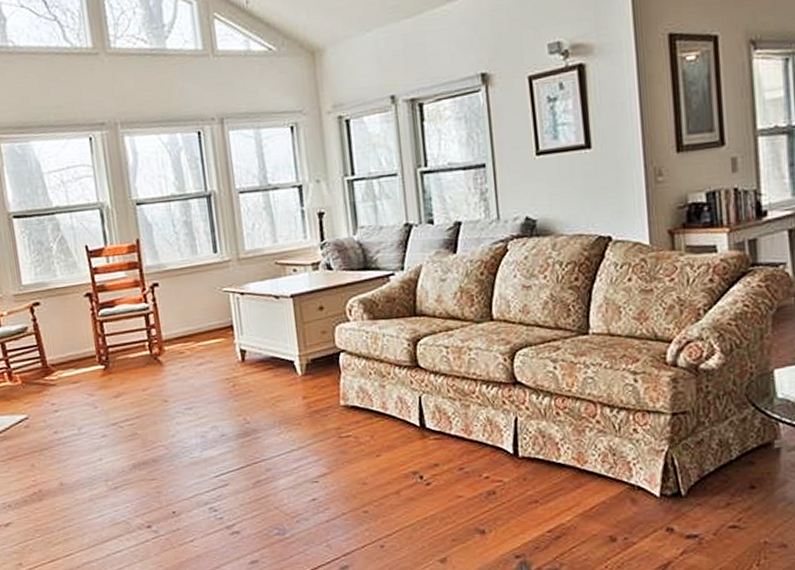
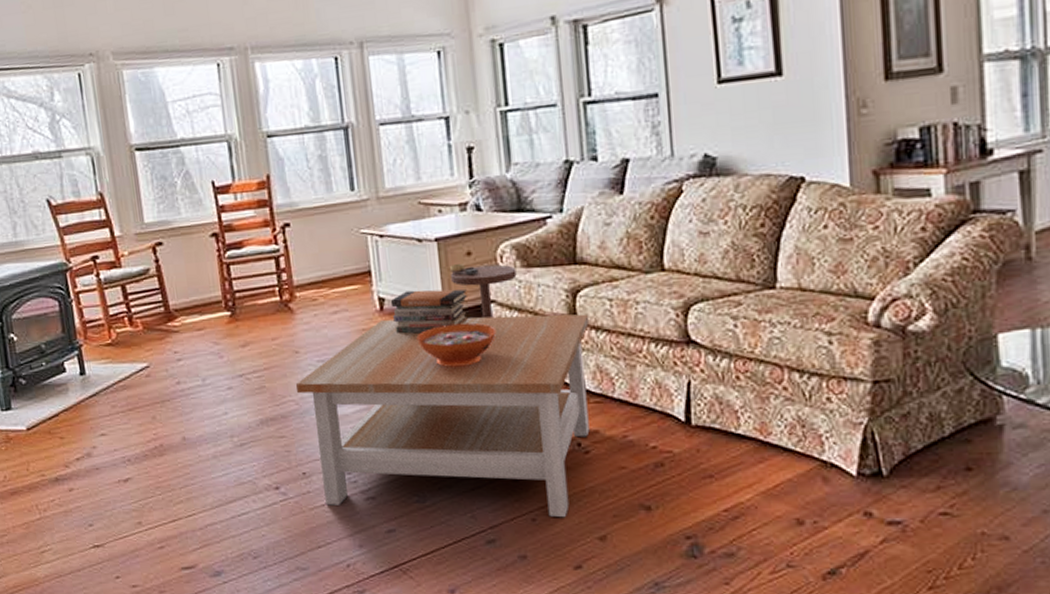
coffee table: none [165,360,430,544] -> present [295,314,590,518]
book stack: none [251,340,322,382] -> present [390,289,468,334]
decorative bowl: none [275,371,347,411] -> present [416,323,497,367]
side table: none [304,317,364,367] -> present [450,264,517,319]

